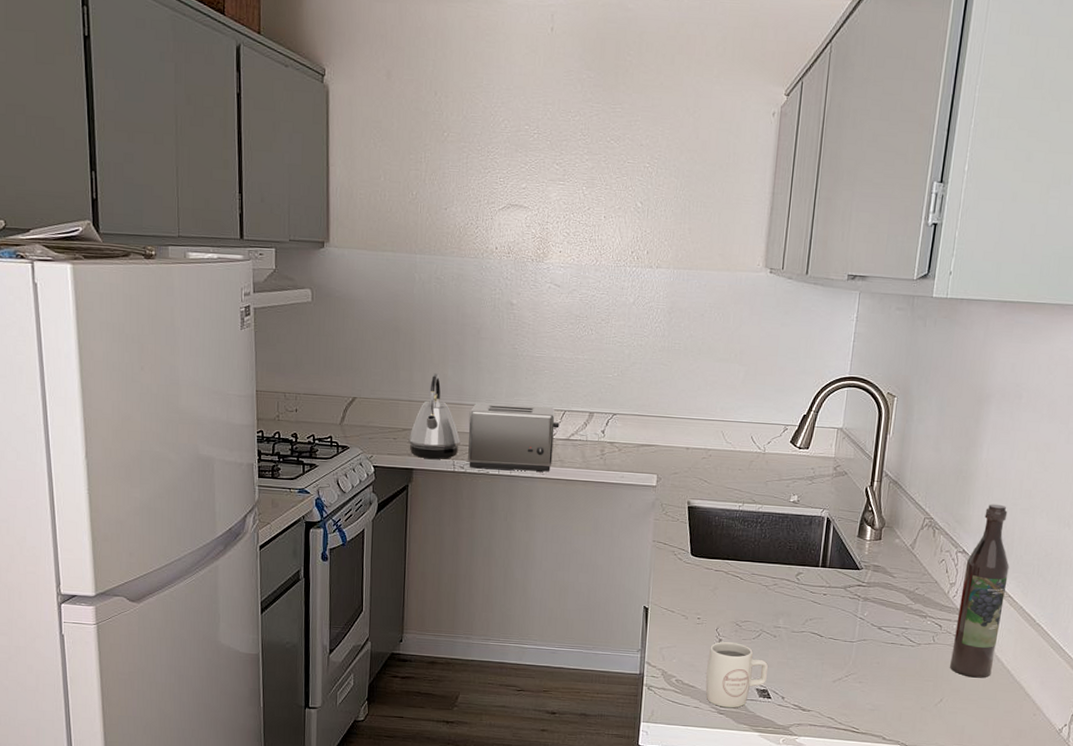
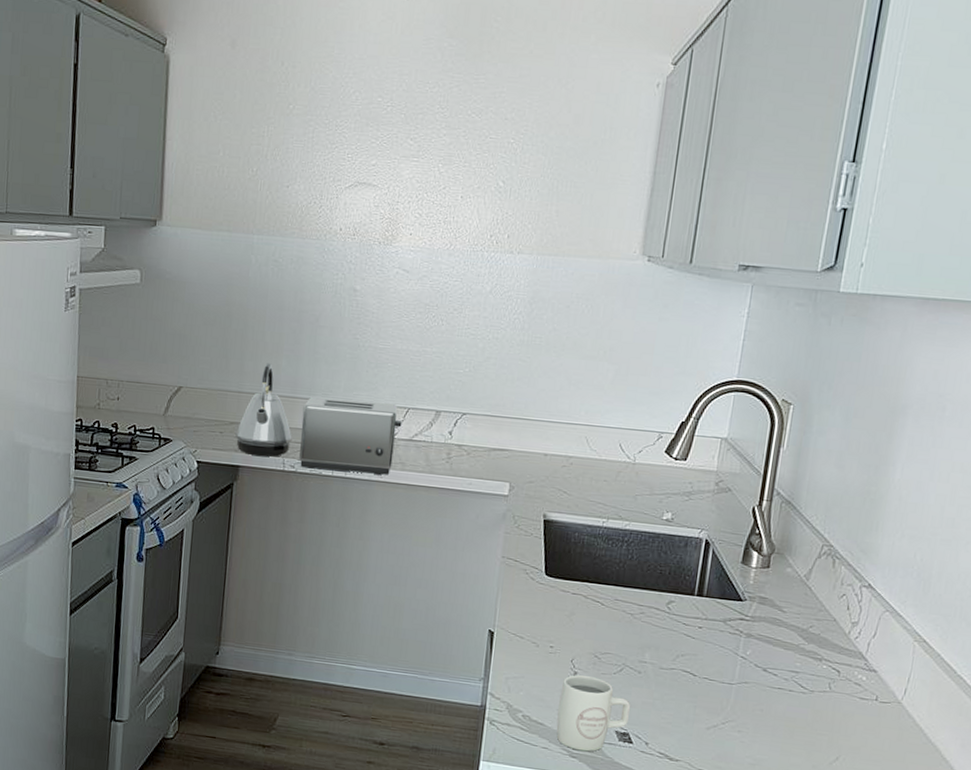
wine bottle: present [950,504,1009,678] -> none [849,532,925,736]

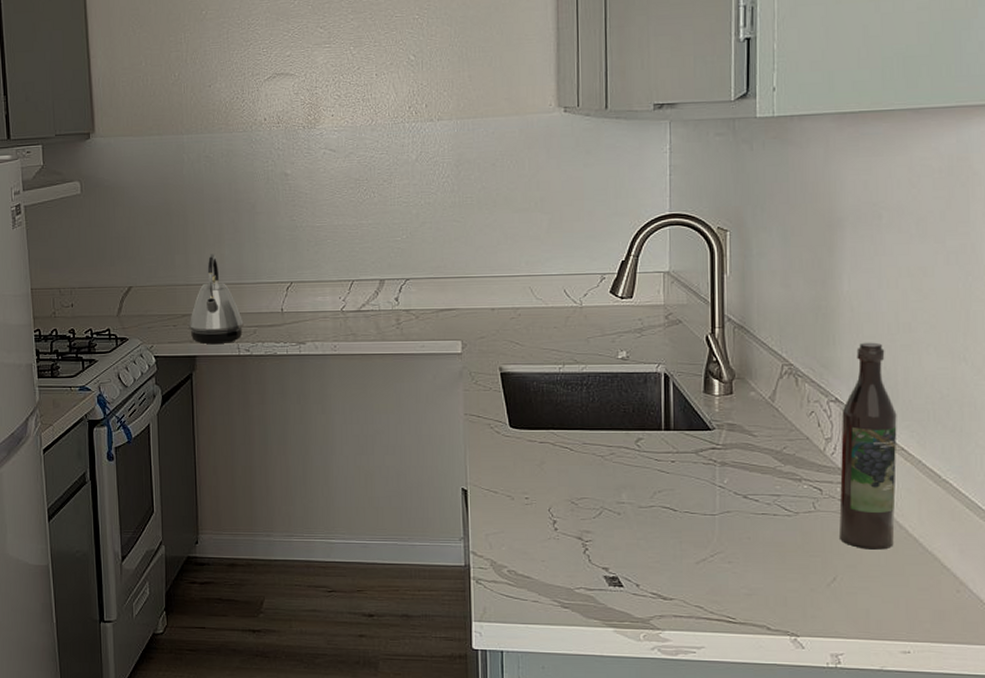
toaster: present [299,396,402,475] -> none [250,278,348,350]
mug: present [556,675,631,752] -> none [542,524,616,600]
wine bottle: none [849,532,925,736] -> present [839,342,897,550]

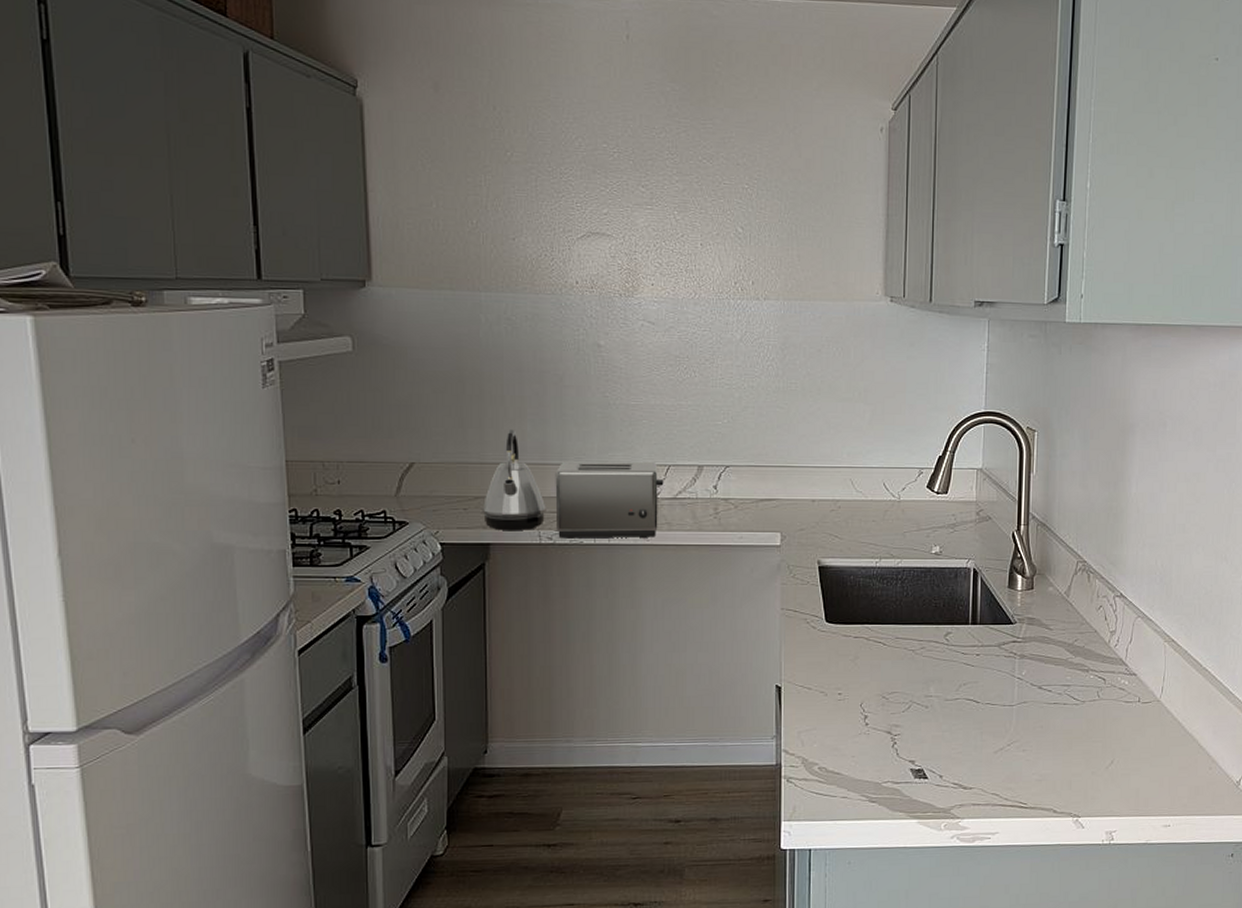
toaster: none [250,278,348,350] -> present [555,461,664,539]
wine bottle: present [839,342,897,550] -> none [1118,541,1170,734]

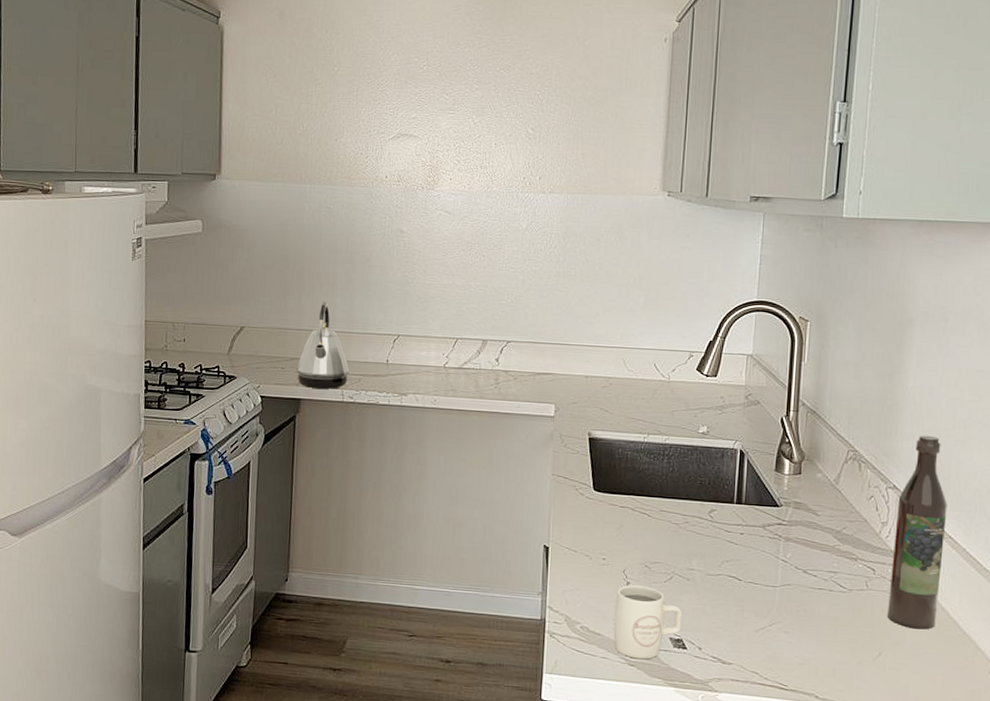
toaster: present [555,461,664,539] -> none [357,331,452,402]
mug: none [853,718,922,795] -> present [613,585,683,660]
wine bottle: none [1118,541,1170,734] -> present [888,435,947,630]

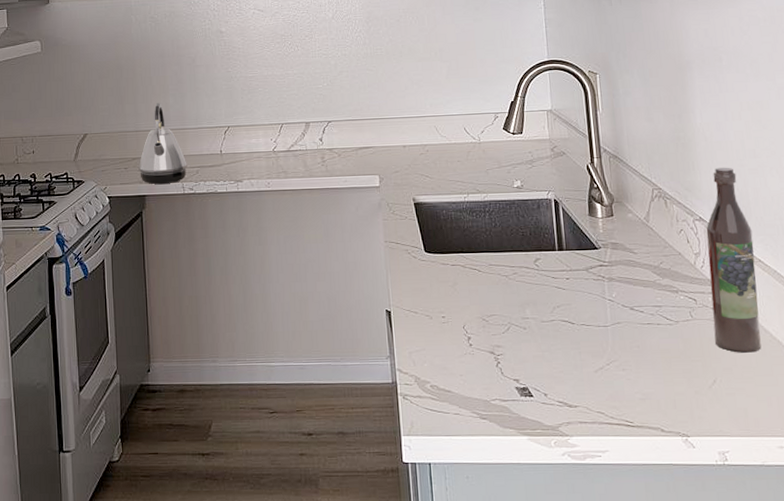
mug: present [613,585,683,660] -> none [459,339,526,412]

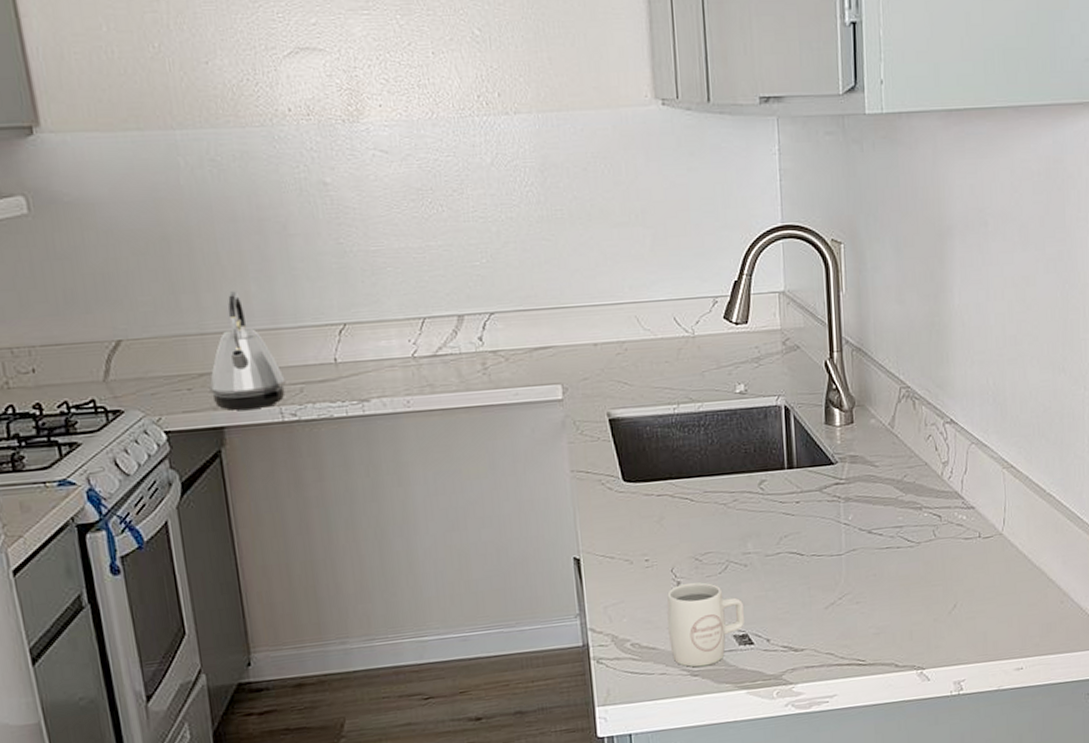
mug: none [459,339,526,412] -> present [666,582,745,668]
wine bottle: present [706,167,762,353] -> none [956,357,1007,572]

